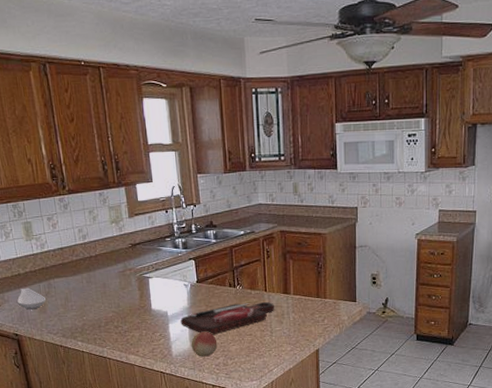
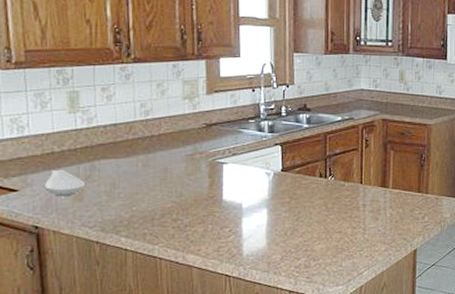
cutting board: present [180,302,275,335] -> none [257,196,371,232]
fruit: present [191,331,218,357] -> none [267,227,300,258]

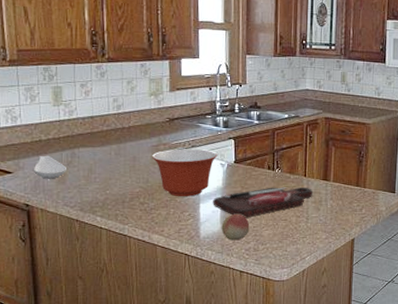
mixing bowl: none [186,157,263,210] -> present [152,149,218,196]
cutting board: none [257,196,371,232] -> present [213,187,314,218]
fruit: none [267,227,300,258] -> present [221,213,250,241]

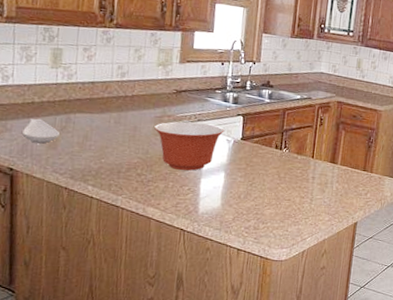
cutting board: present [213,187,314,218] -> none [214,166,320,196]
fruit: present [221,213,250,241] -> none [221,191,252,218]

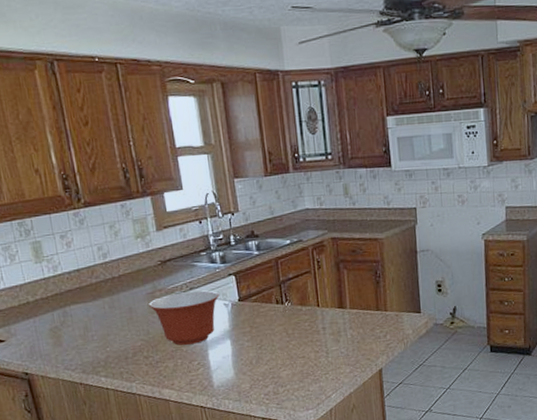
spoon rest: present [21,118,59,144] -> none [25,317,61,344]

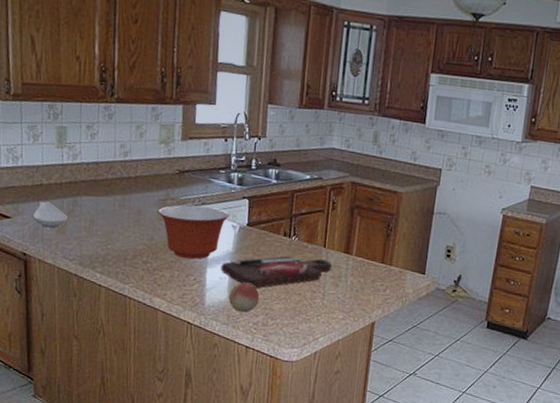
spoon rest: none [25,317,61,344] -> present [32,201,67,228]
cutting board: none [221,319,330,360] -> present [221,256,333,289]
fruit: none [235,356,266,387] -> present [228,282,260,313]

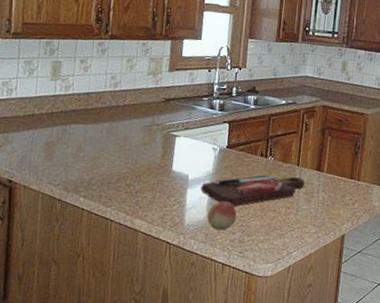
spoon rest: present [32,201,67,228] -> none [21,130,56,155]
mixing bowl: present [158,205,230,259] -> none [144,130,211,181]

